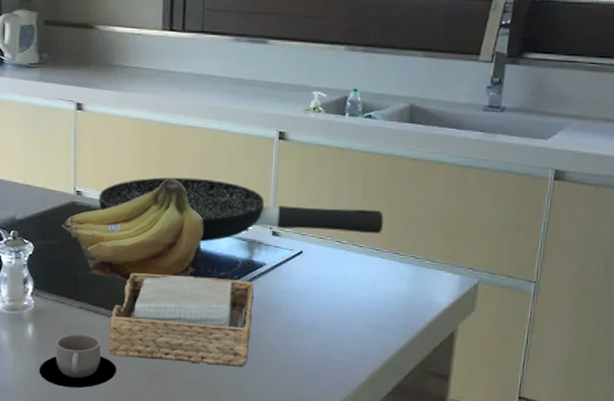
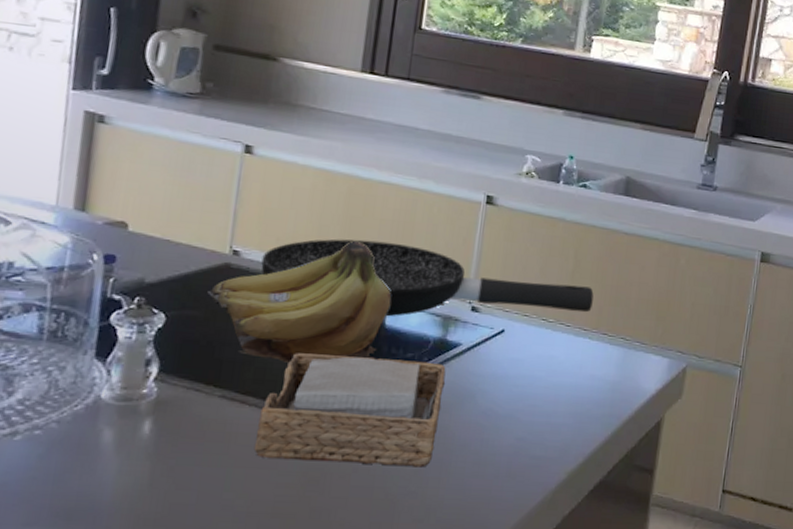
cup: present [39,332,117,389] -> none [152,429,264,503]

